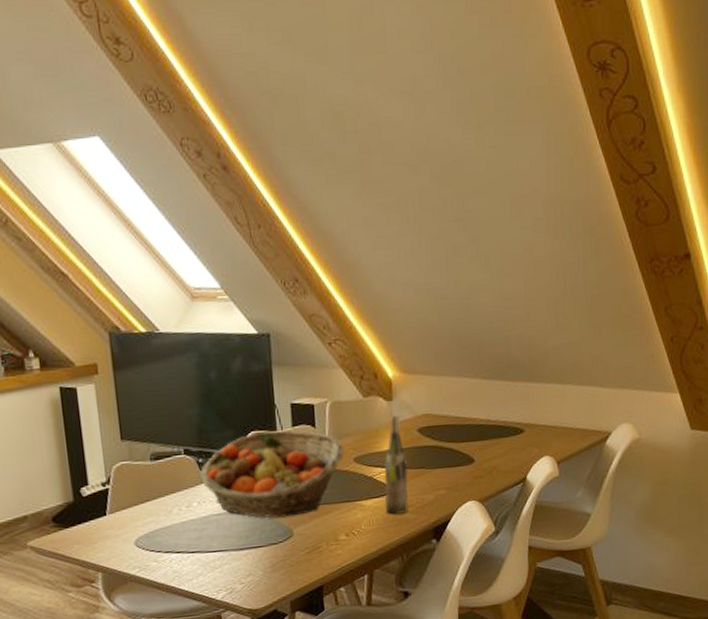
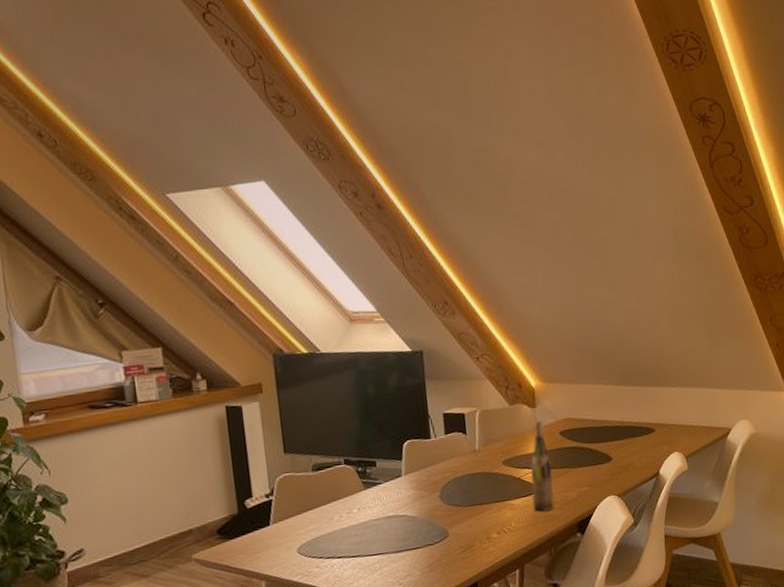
fruit basket: present [199,430,345,518] -> none [359,438,494,521]

